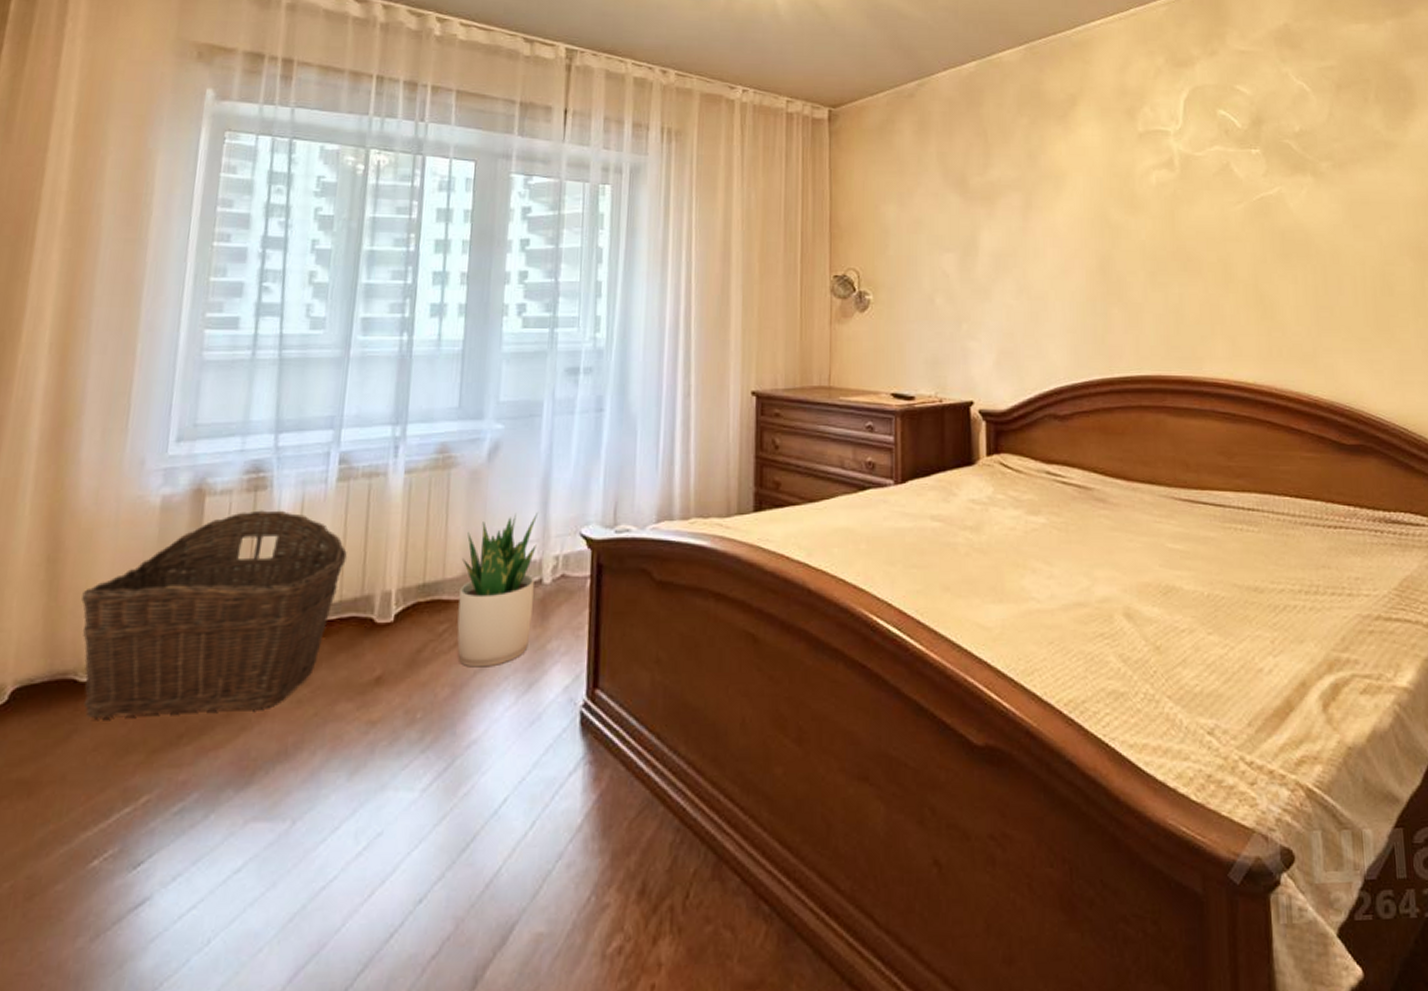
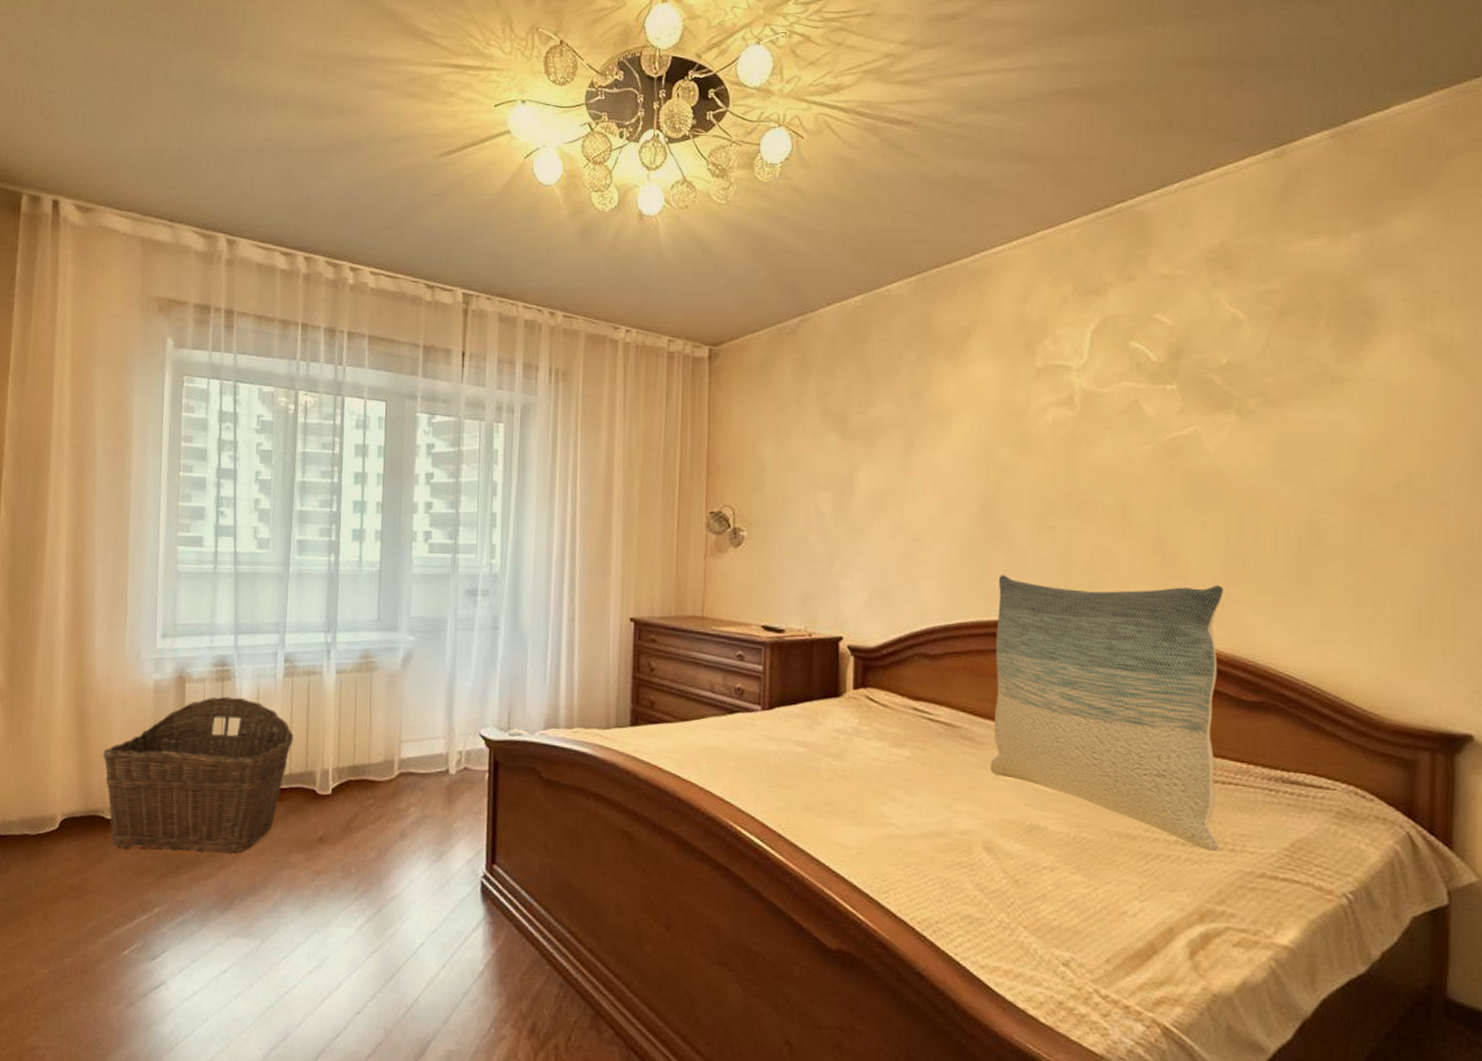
planter: present [457,512,539,668] -> none [381,713,445,838]
pillow: none [1118,332,1339,598] -> present [990,575,1223,852]

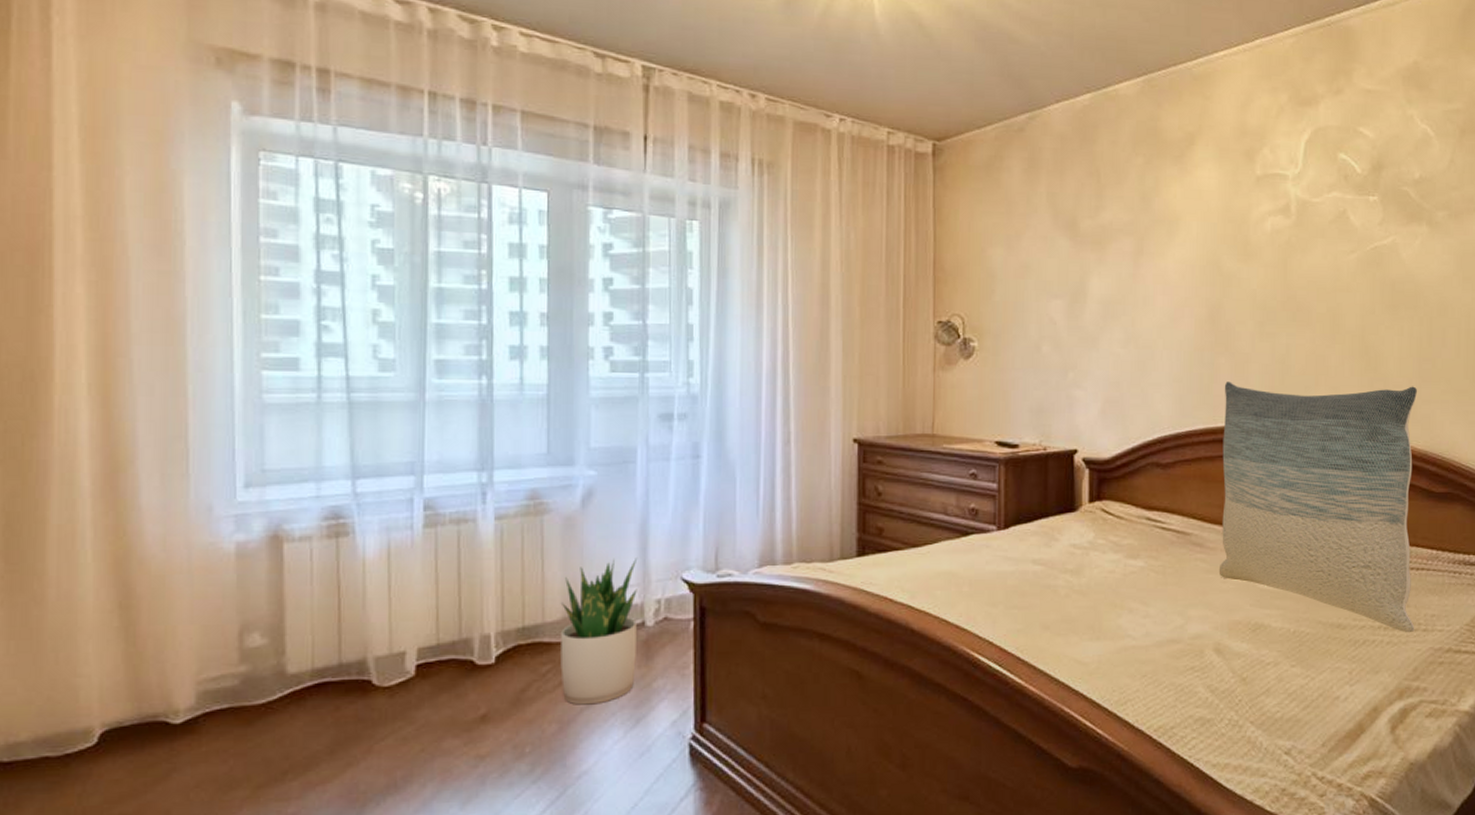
wicker basket: present [103,696,293,853] -> none [162,556,440,759]
planter: none [381,713,445,838] -> present [560,558,638,705]

